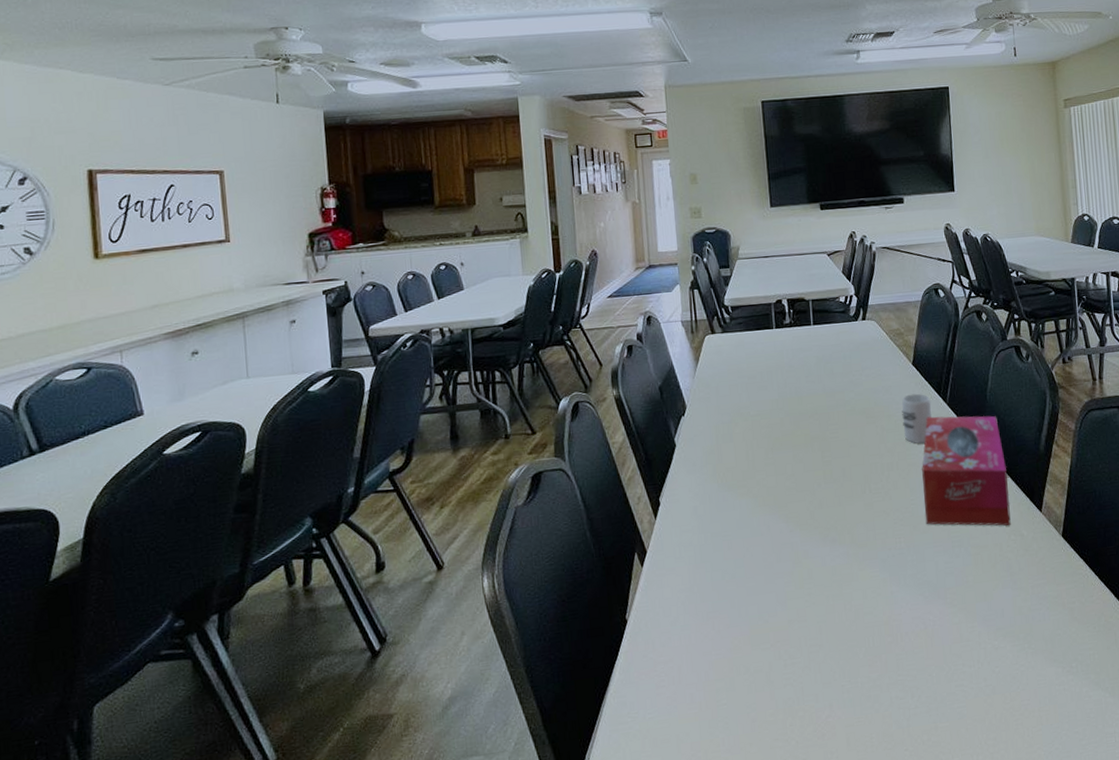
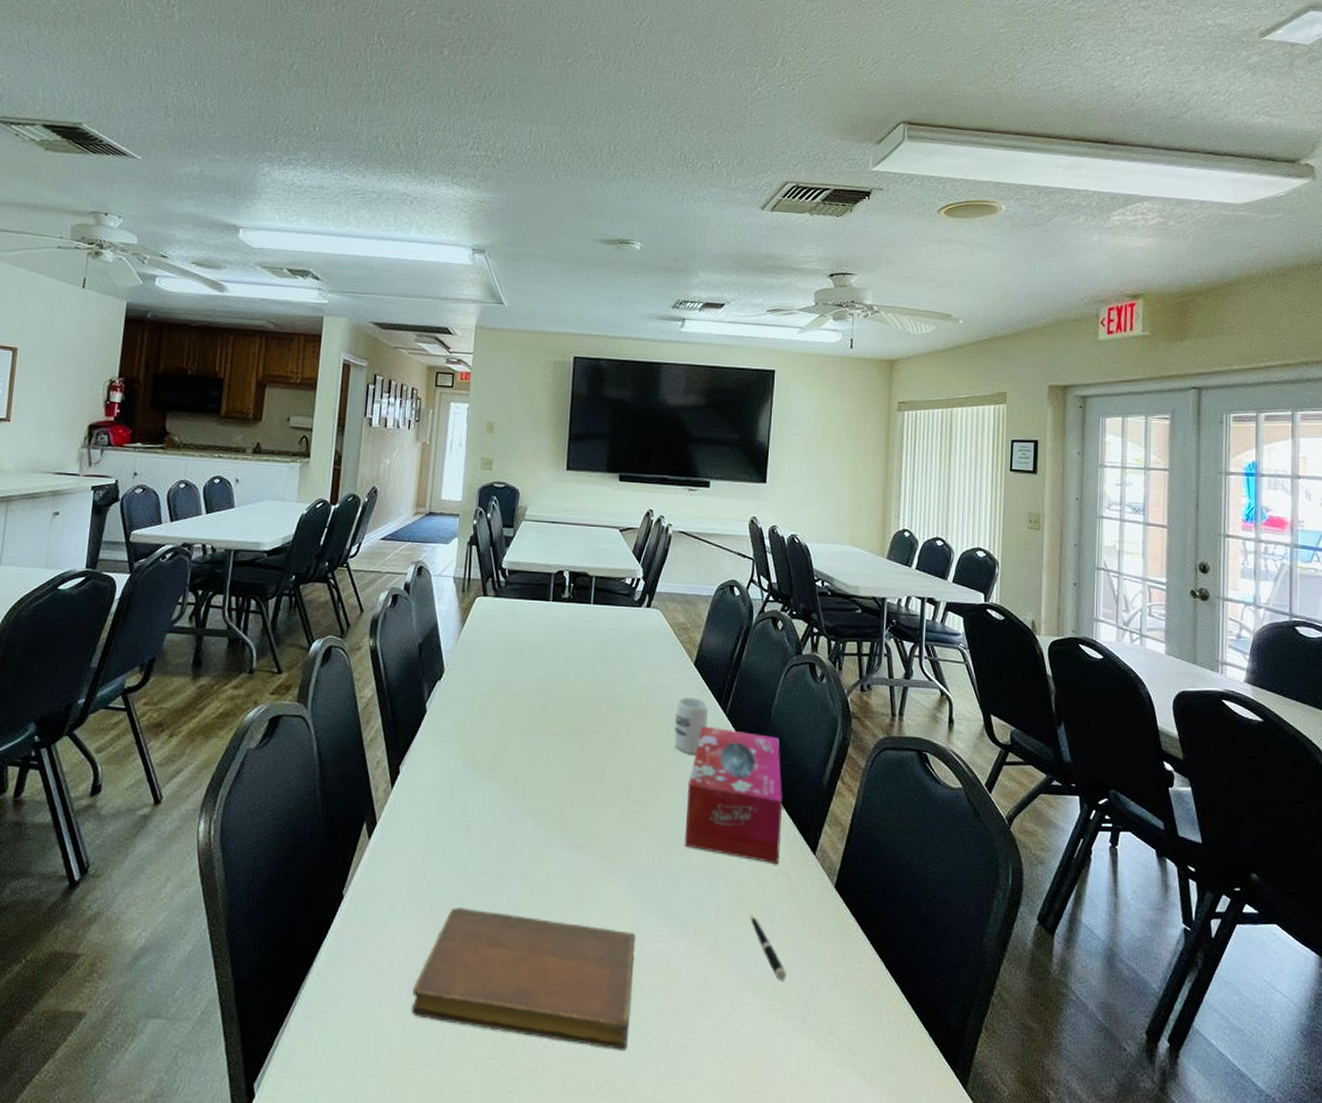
notebook: none [703,605,901,712] -> present [411,906,636,1050]
pen: none [991,571,1030,624] -> present [749,913,786,981]

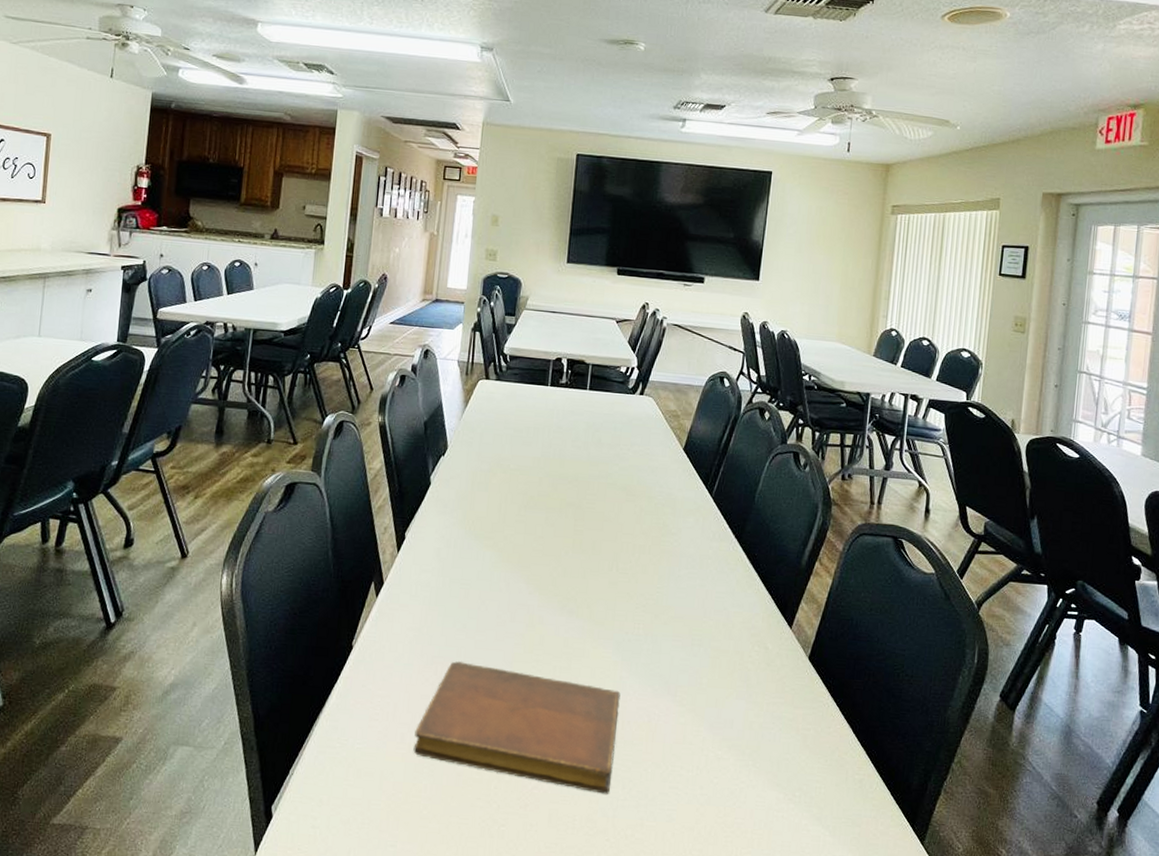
cup: present [674,697,709,755] -> none [662,479,696,533]
tissue box: present [684,726,782,865] -> none [668,506,763,636]
pen: present [749,913,786,981] -> none [727,678,759,741]

